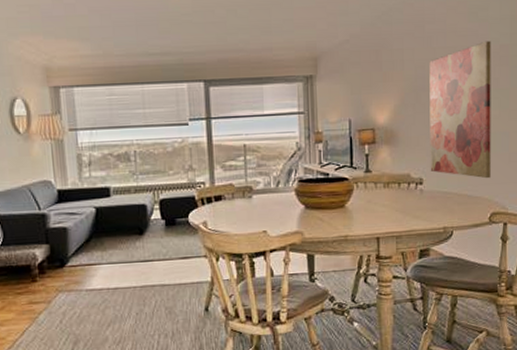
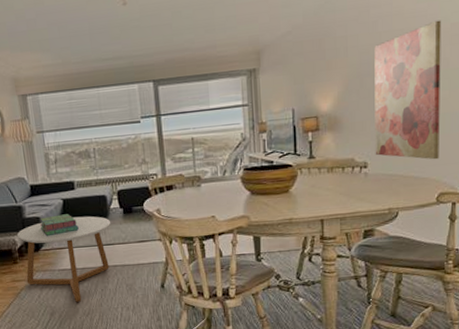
coffee table: none [39,227,150,328] -> present [17,216,110,302]
stack of books: none [66,224,113,251] -> present [39,214,79,237]

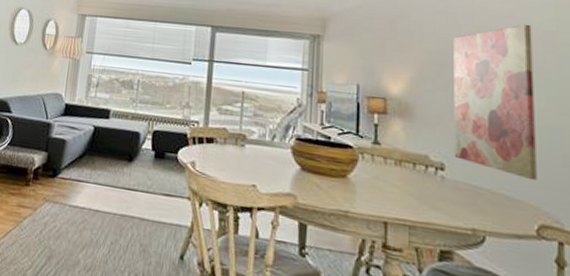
coffee table: present [17,216,110,302] -> none [32,146,138,251]
stack of books: present [39,214,79,237] -> none [63,141,104,165]

